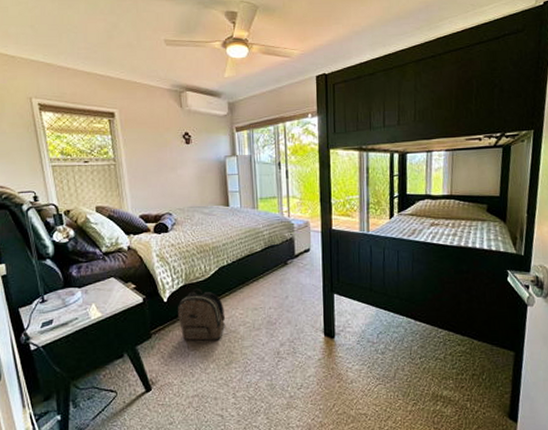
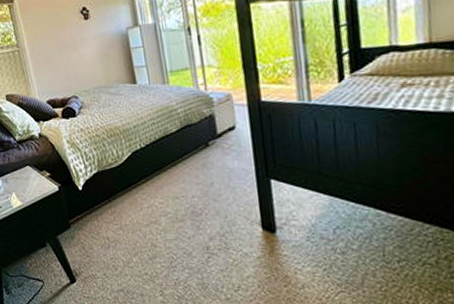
backpack: present [177,288,226,341] -> none [93,175,146,232]

